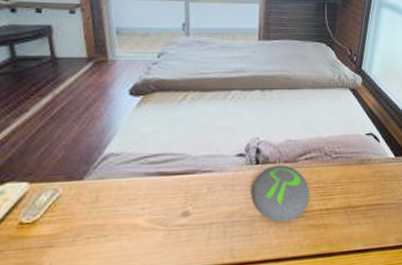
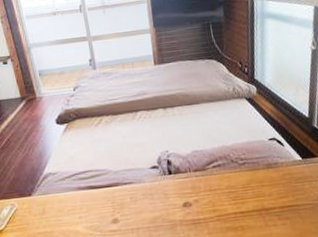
coaster: present [253,165,309,222] -> none [169,173,223,226]

